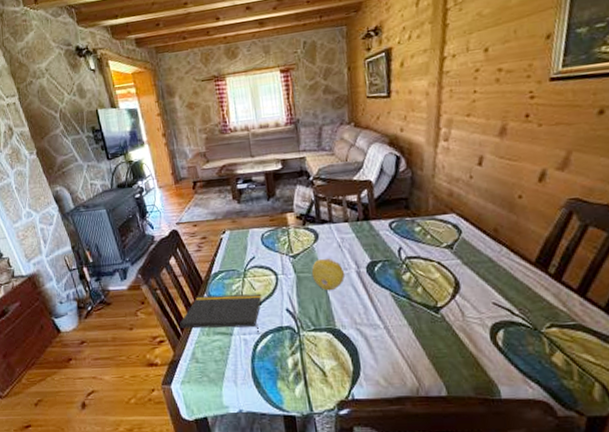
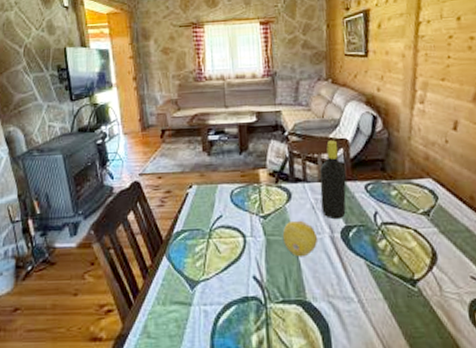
notepad: present [179,293,262,335] -> none [132,257,227,305]
bottle: none [345,182,371,256] -> present [320,140,347,220]

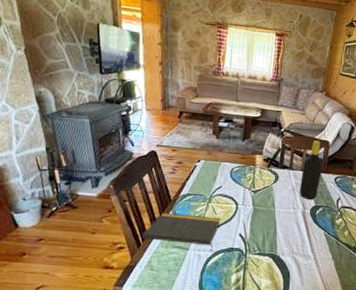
notepad: none [132,257,227,305] -> present [141,213,221,252]
fruit: present [282,221,318,257] -> none [266,197,293,224]

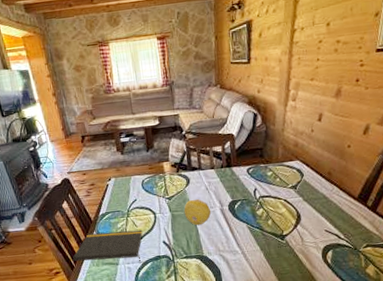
fruit: none [266,197,293,224] -> present [184,199,212,226]
bottle: present [299,140,323,200] -> none [211,135,233,197]

